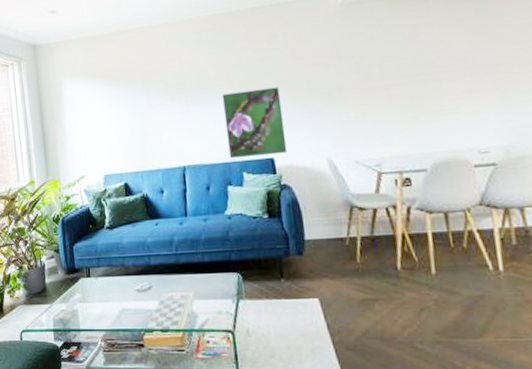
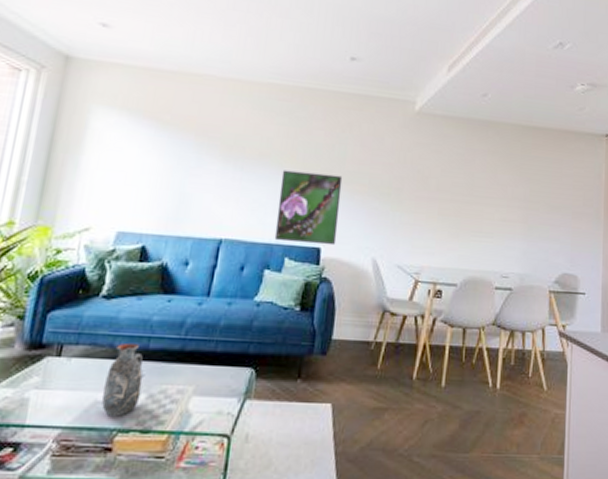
decorative vase: none [125,261,154,320] -> present [101,342,143,417]

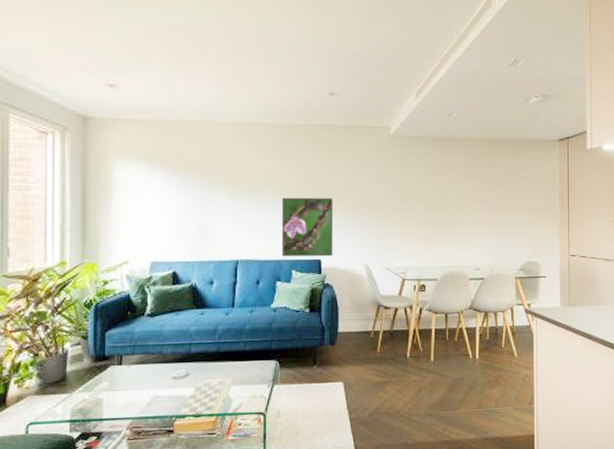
decorative vase: present [101,342,143,417] -> none [159,349,190,407]

